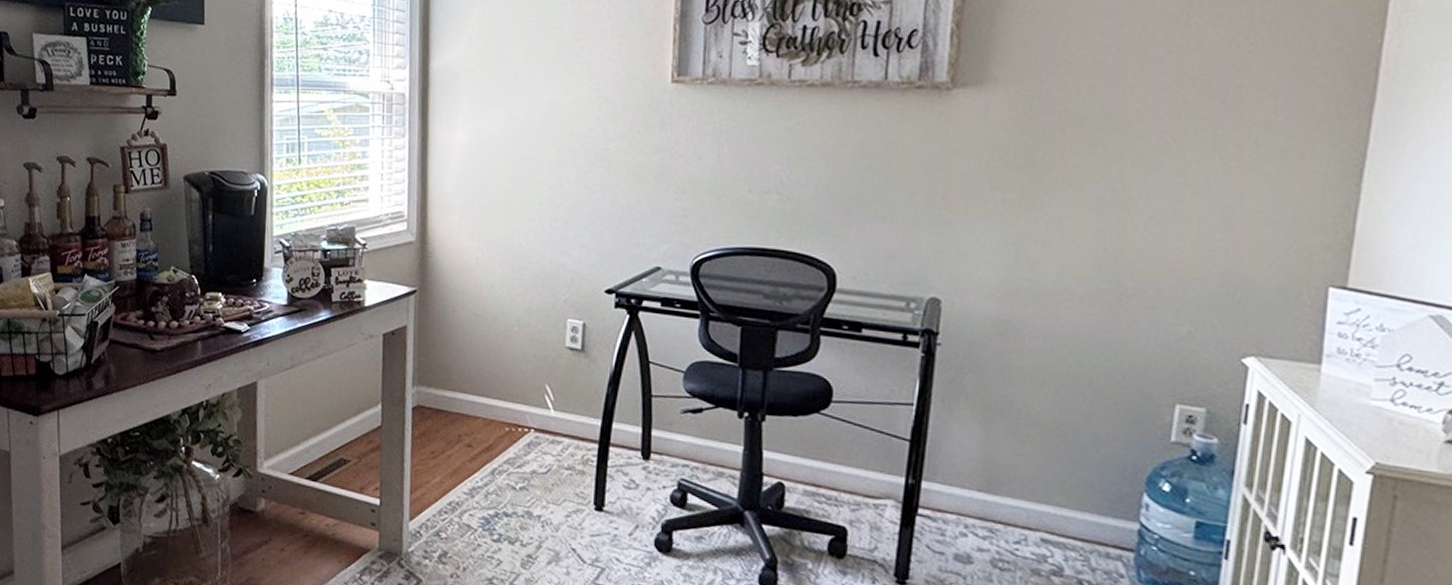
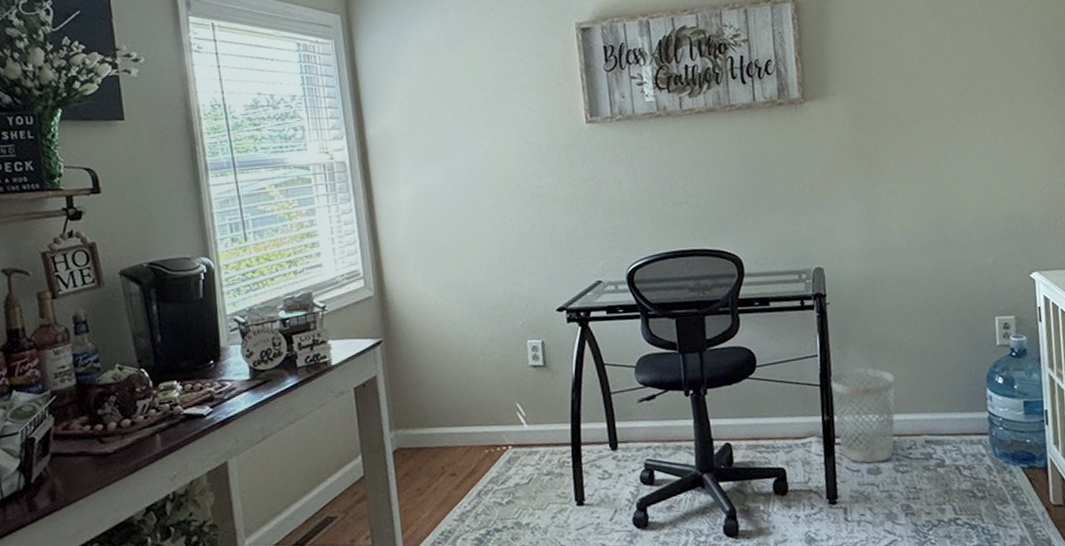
wastebasket: none [923,428,1014,550] -> present [830,367,895,463]

